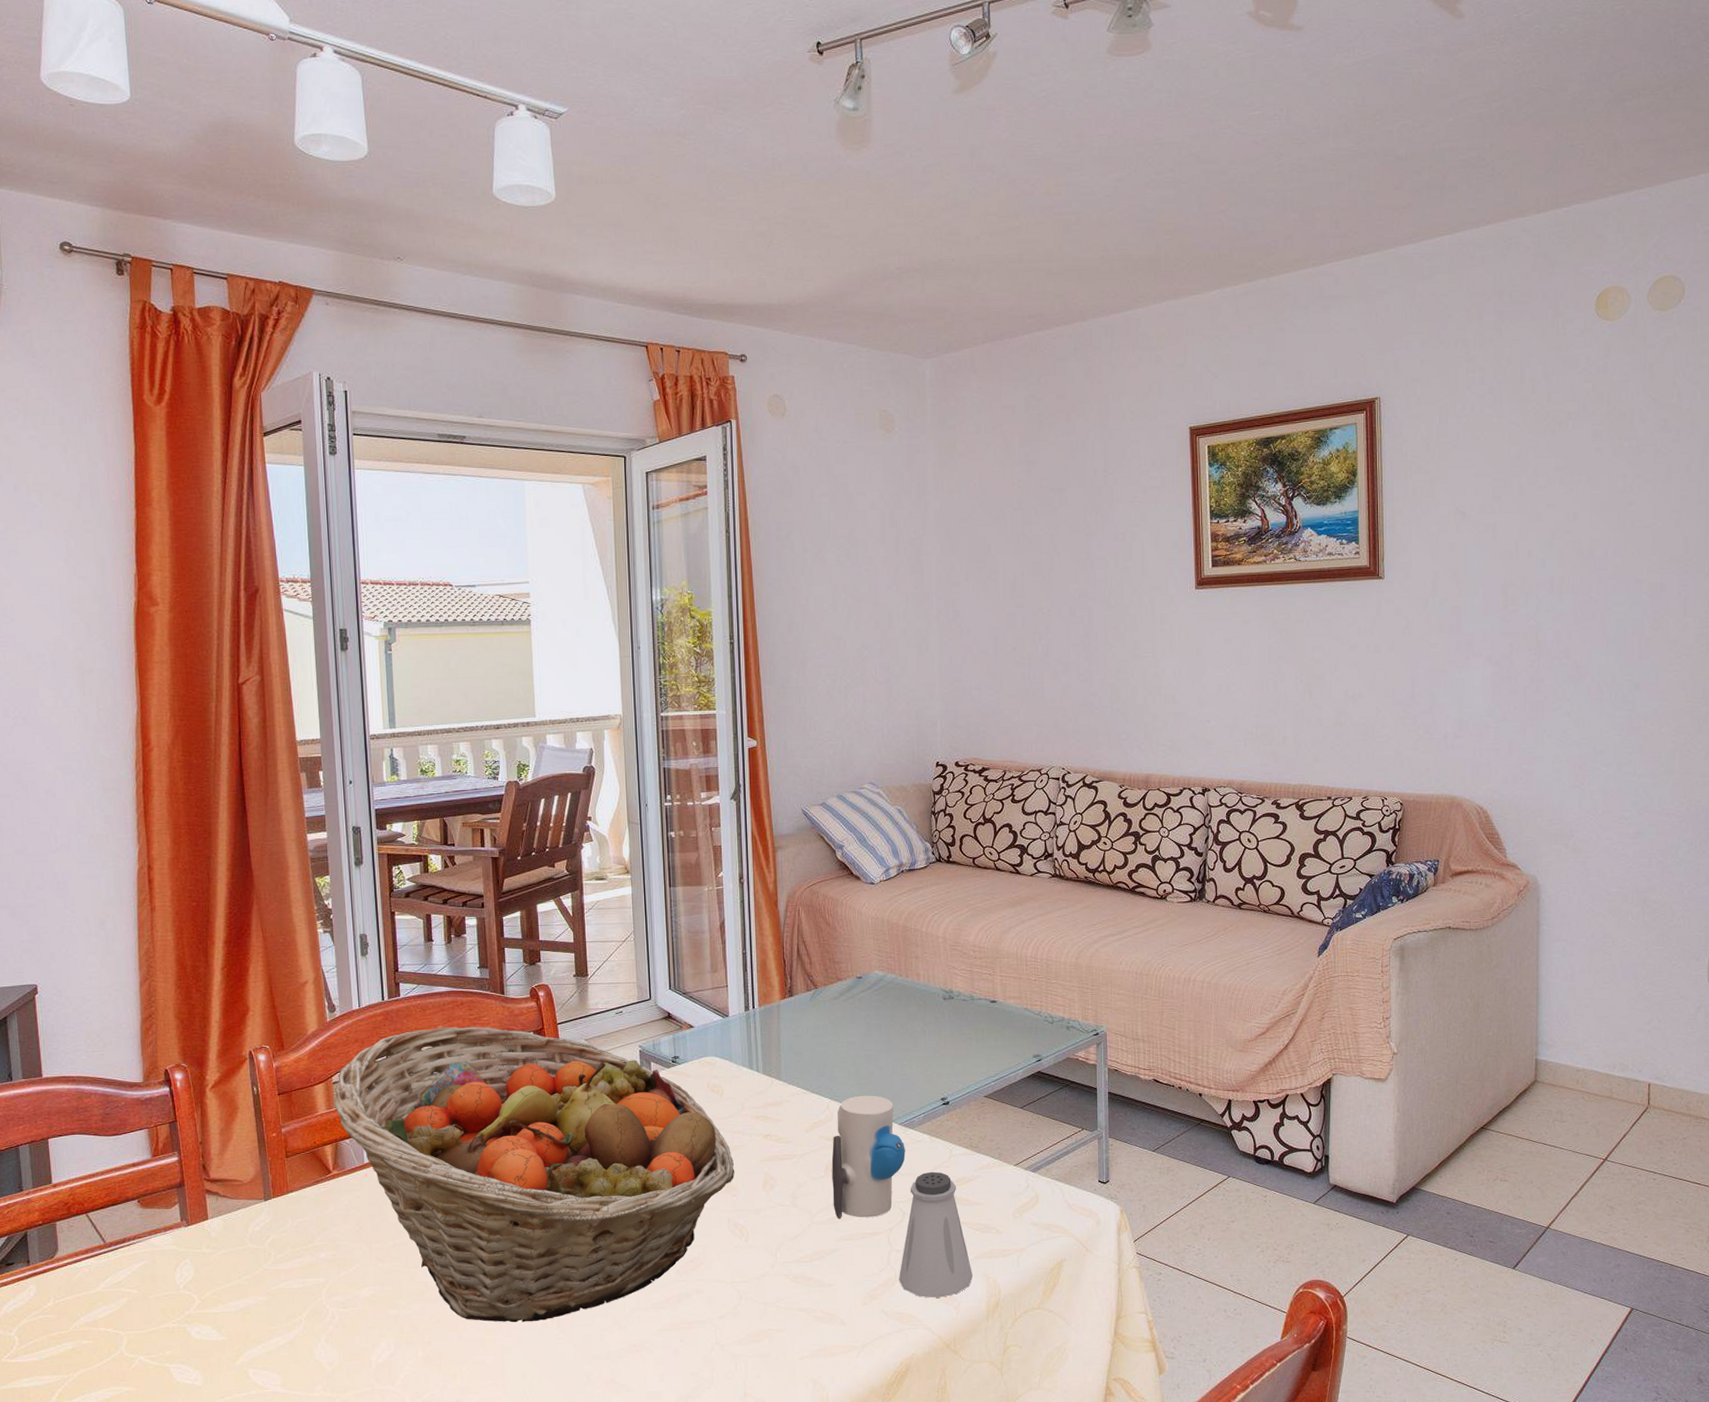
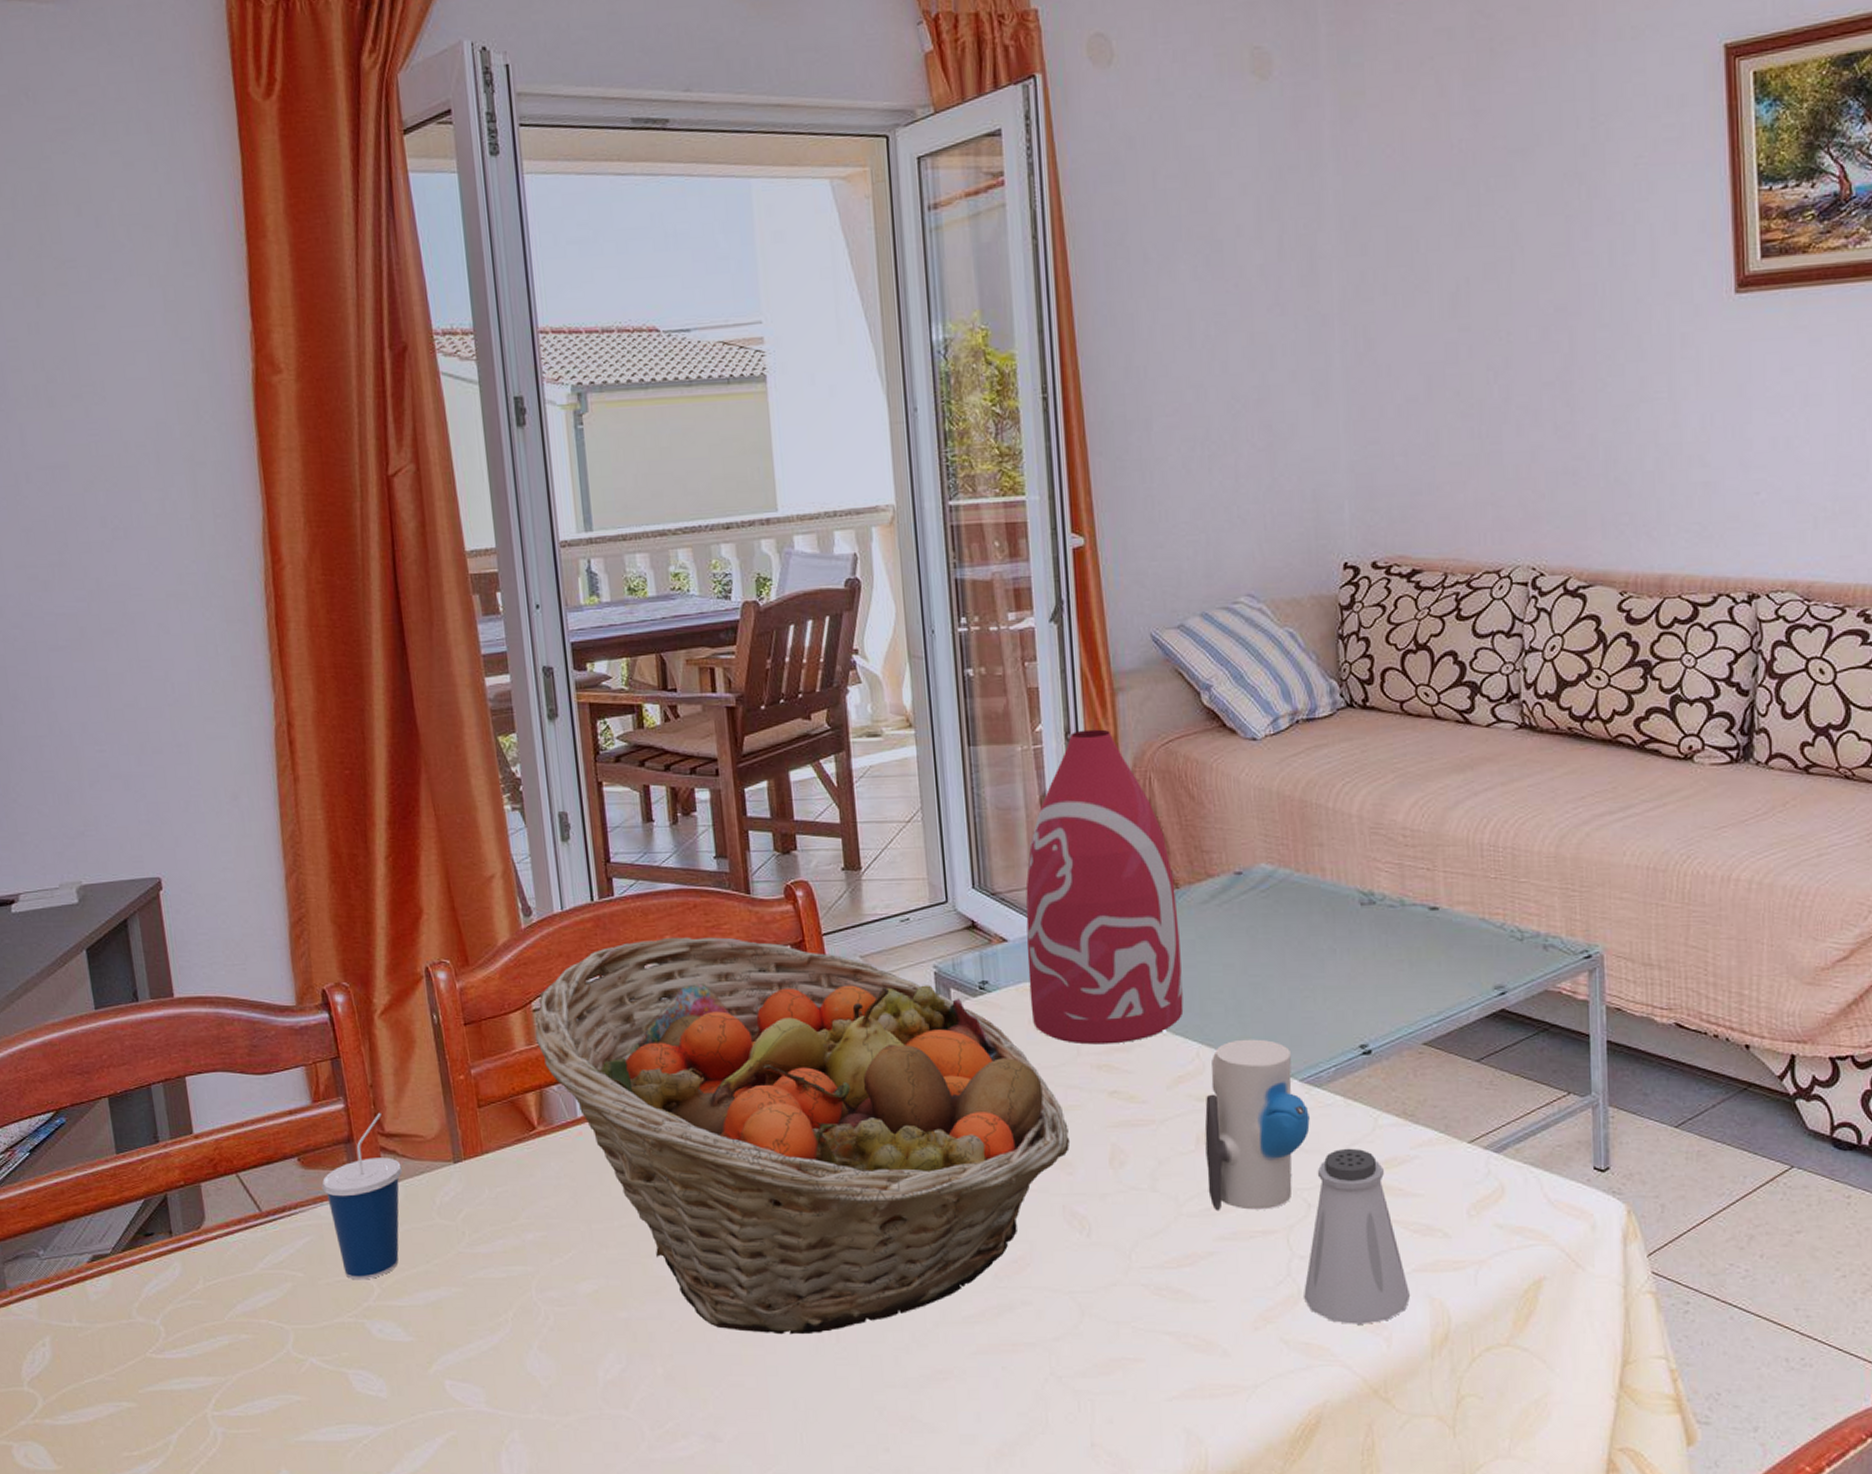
cup: none [156,1163,223,1294] -> present [322,1112,402,1280]
bottle: none [707,875,819,1101] -> present [1025,729,1184,1045]

